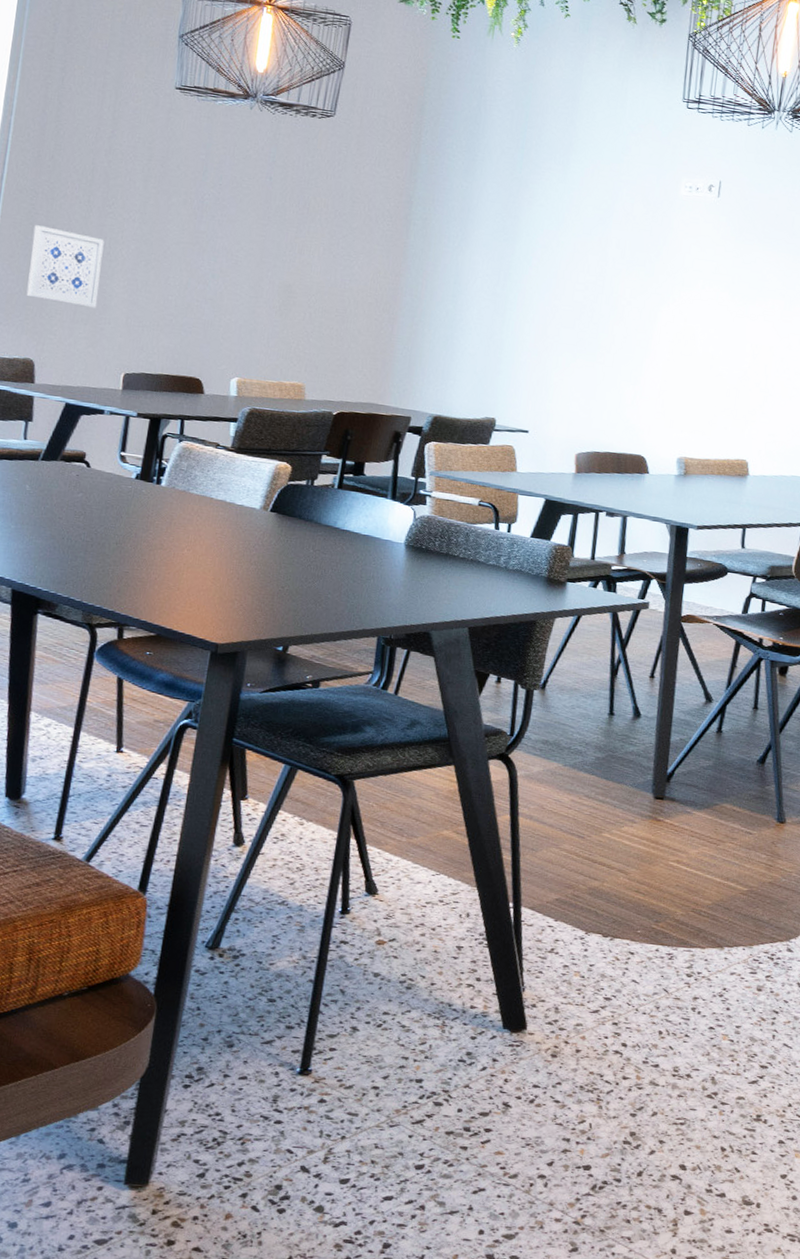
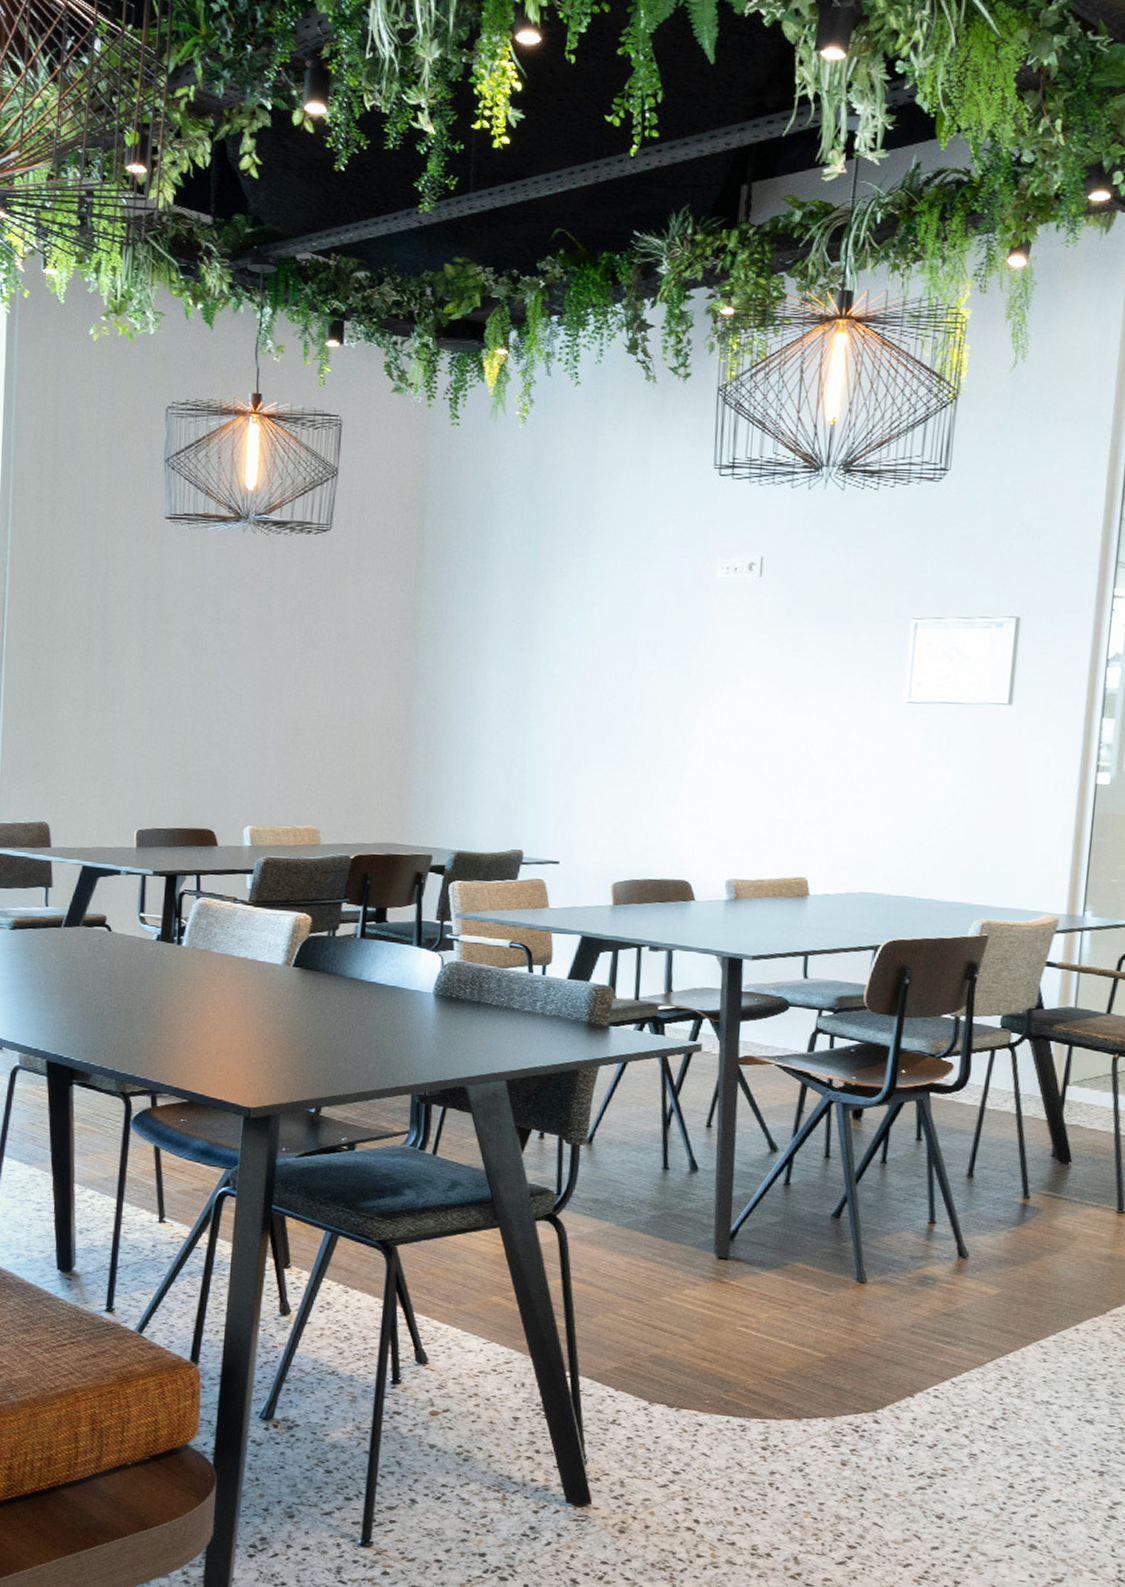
wall art: present [26,225,104,308] -> none [36,681,107,764]

